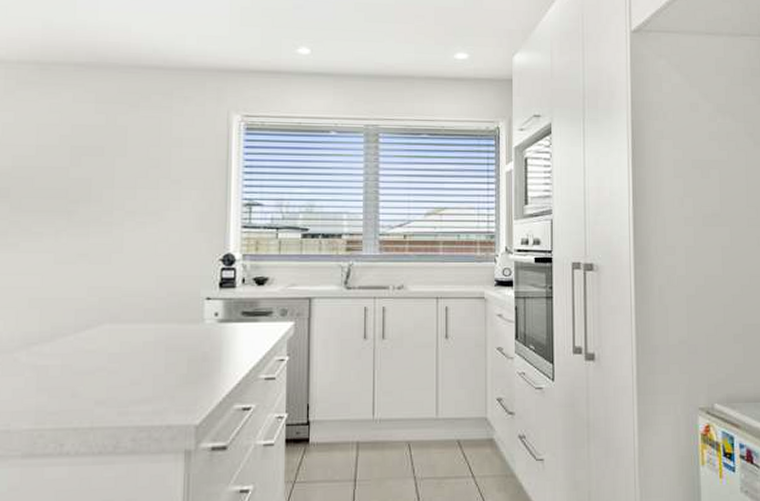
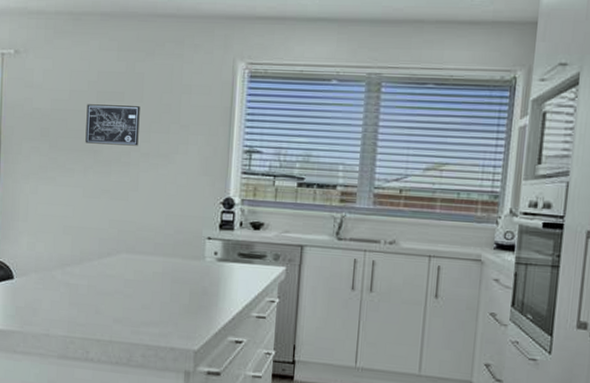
wall art: none [56,160,124,204] -> present [85,104,140,146]

